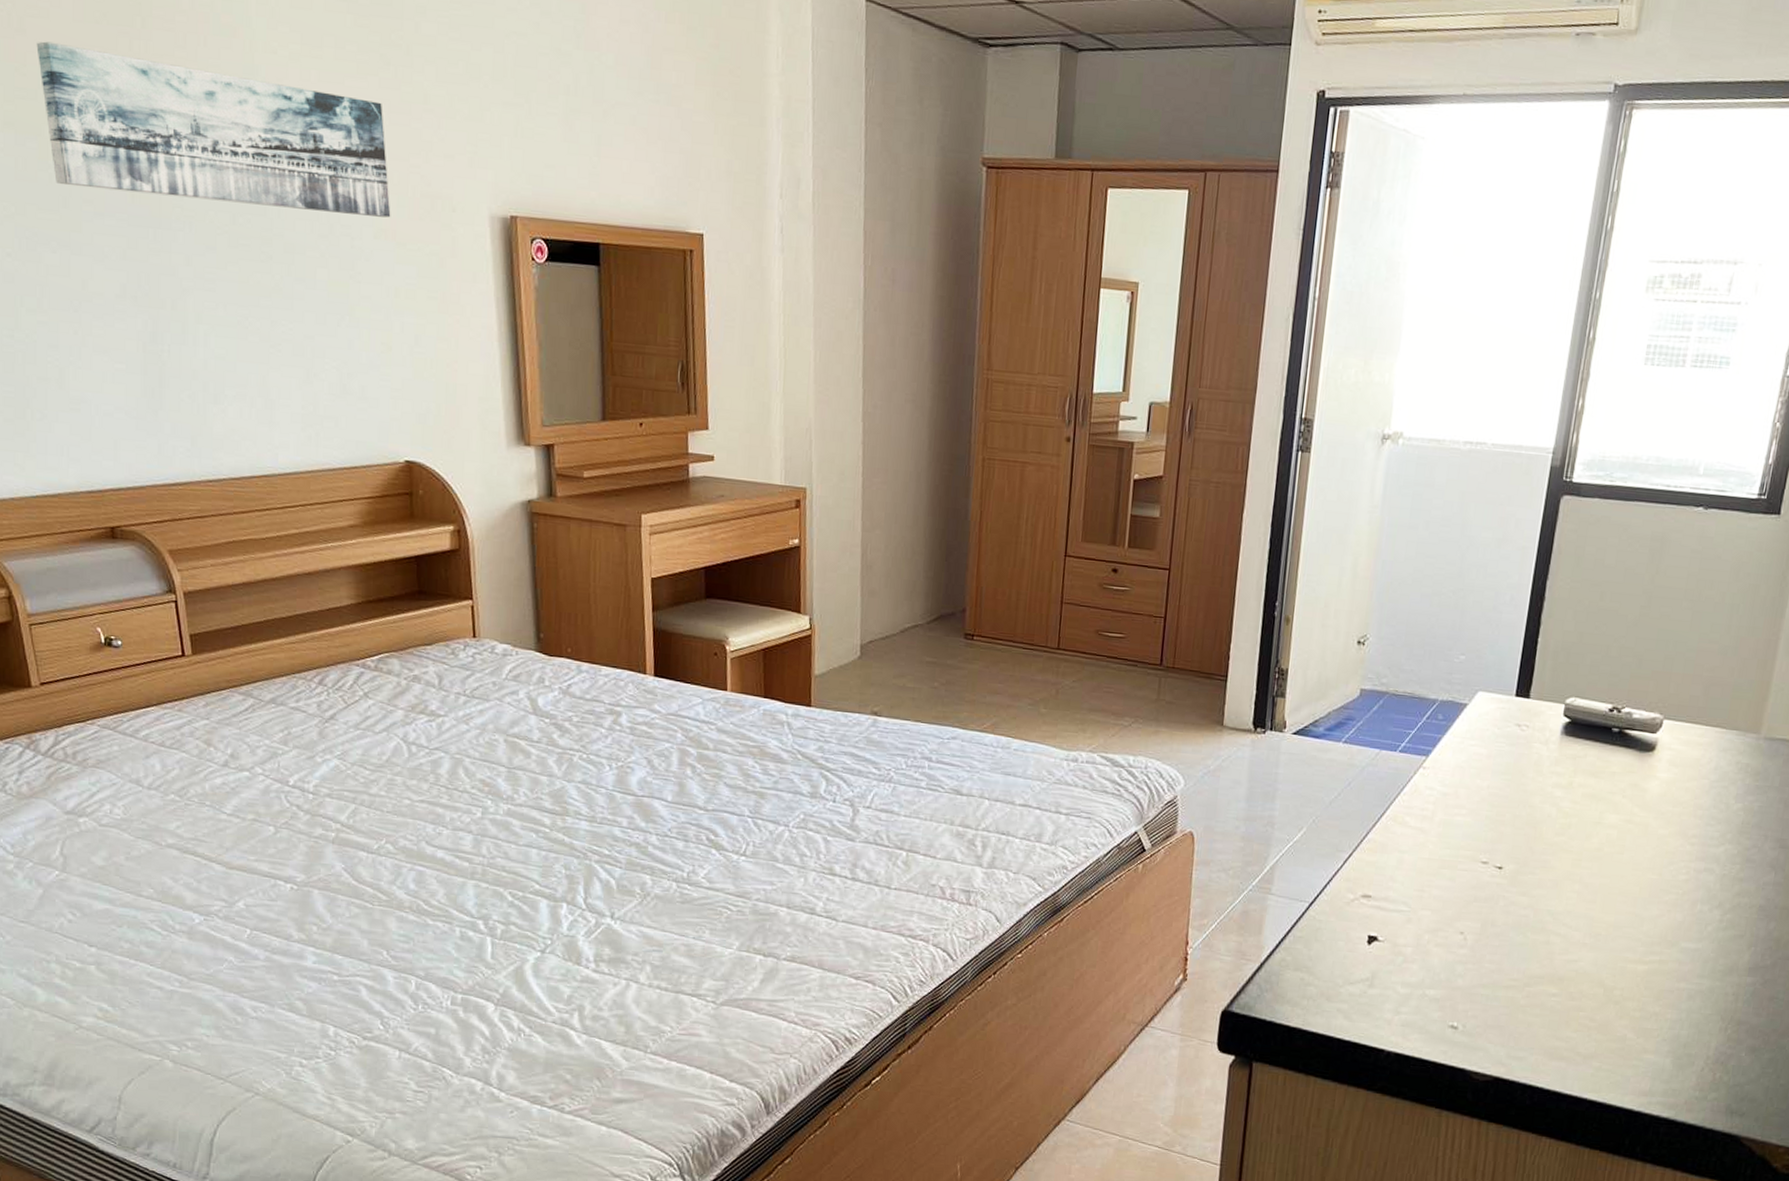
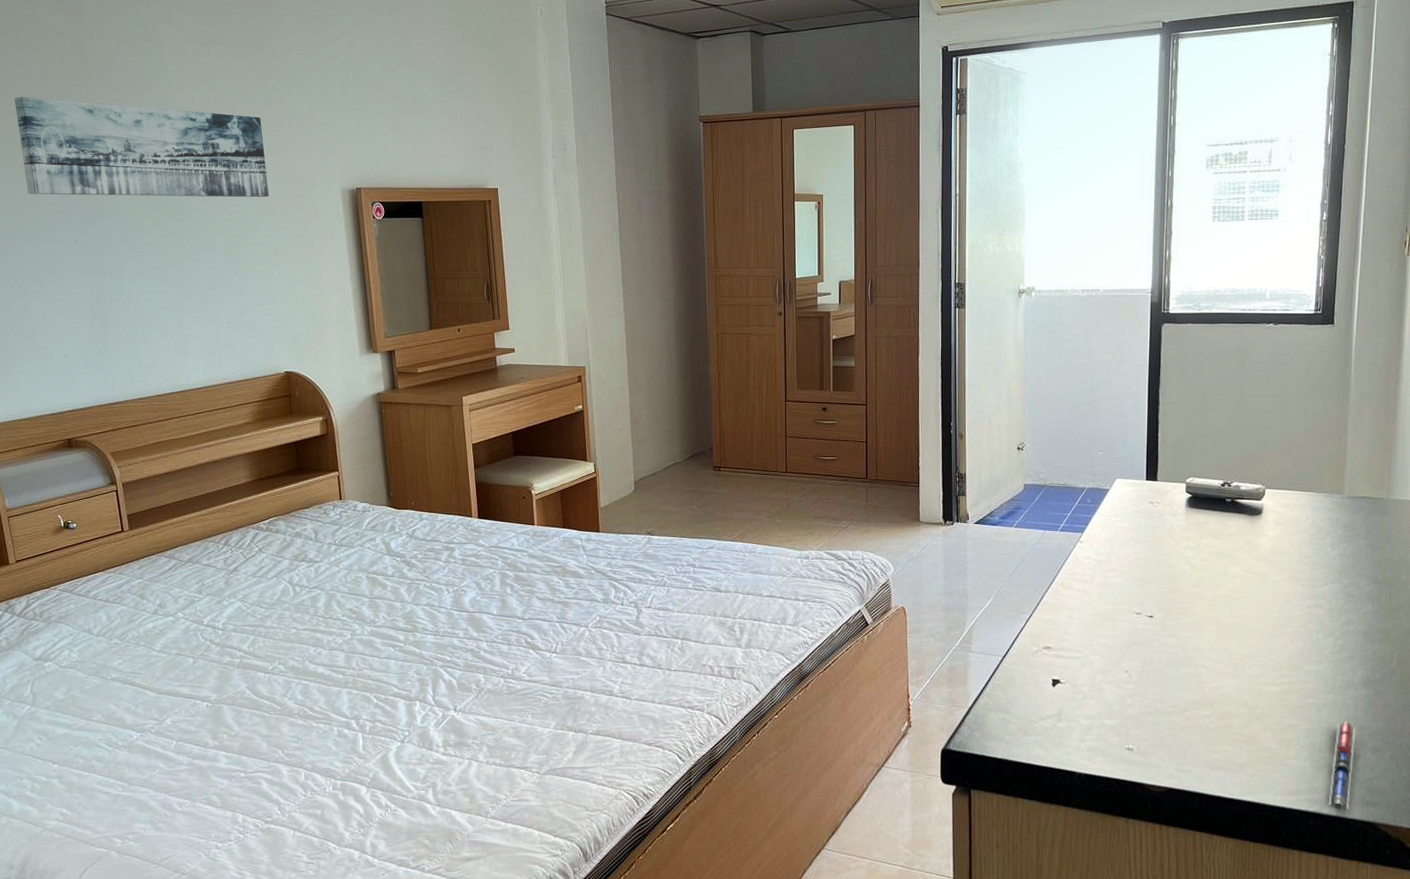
pen: none [1685,1013,1733,1118] -> present [1328,721,1356,809]

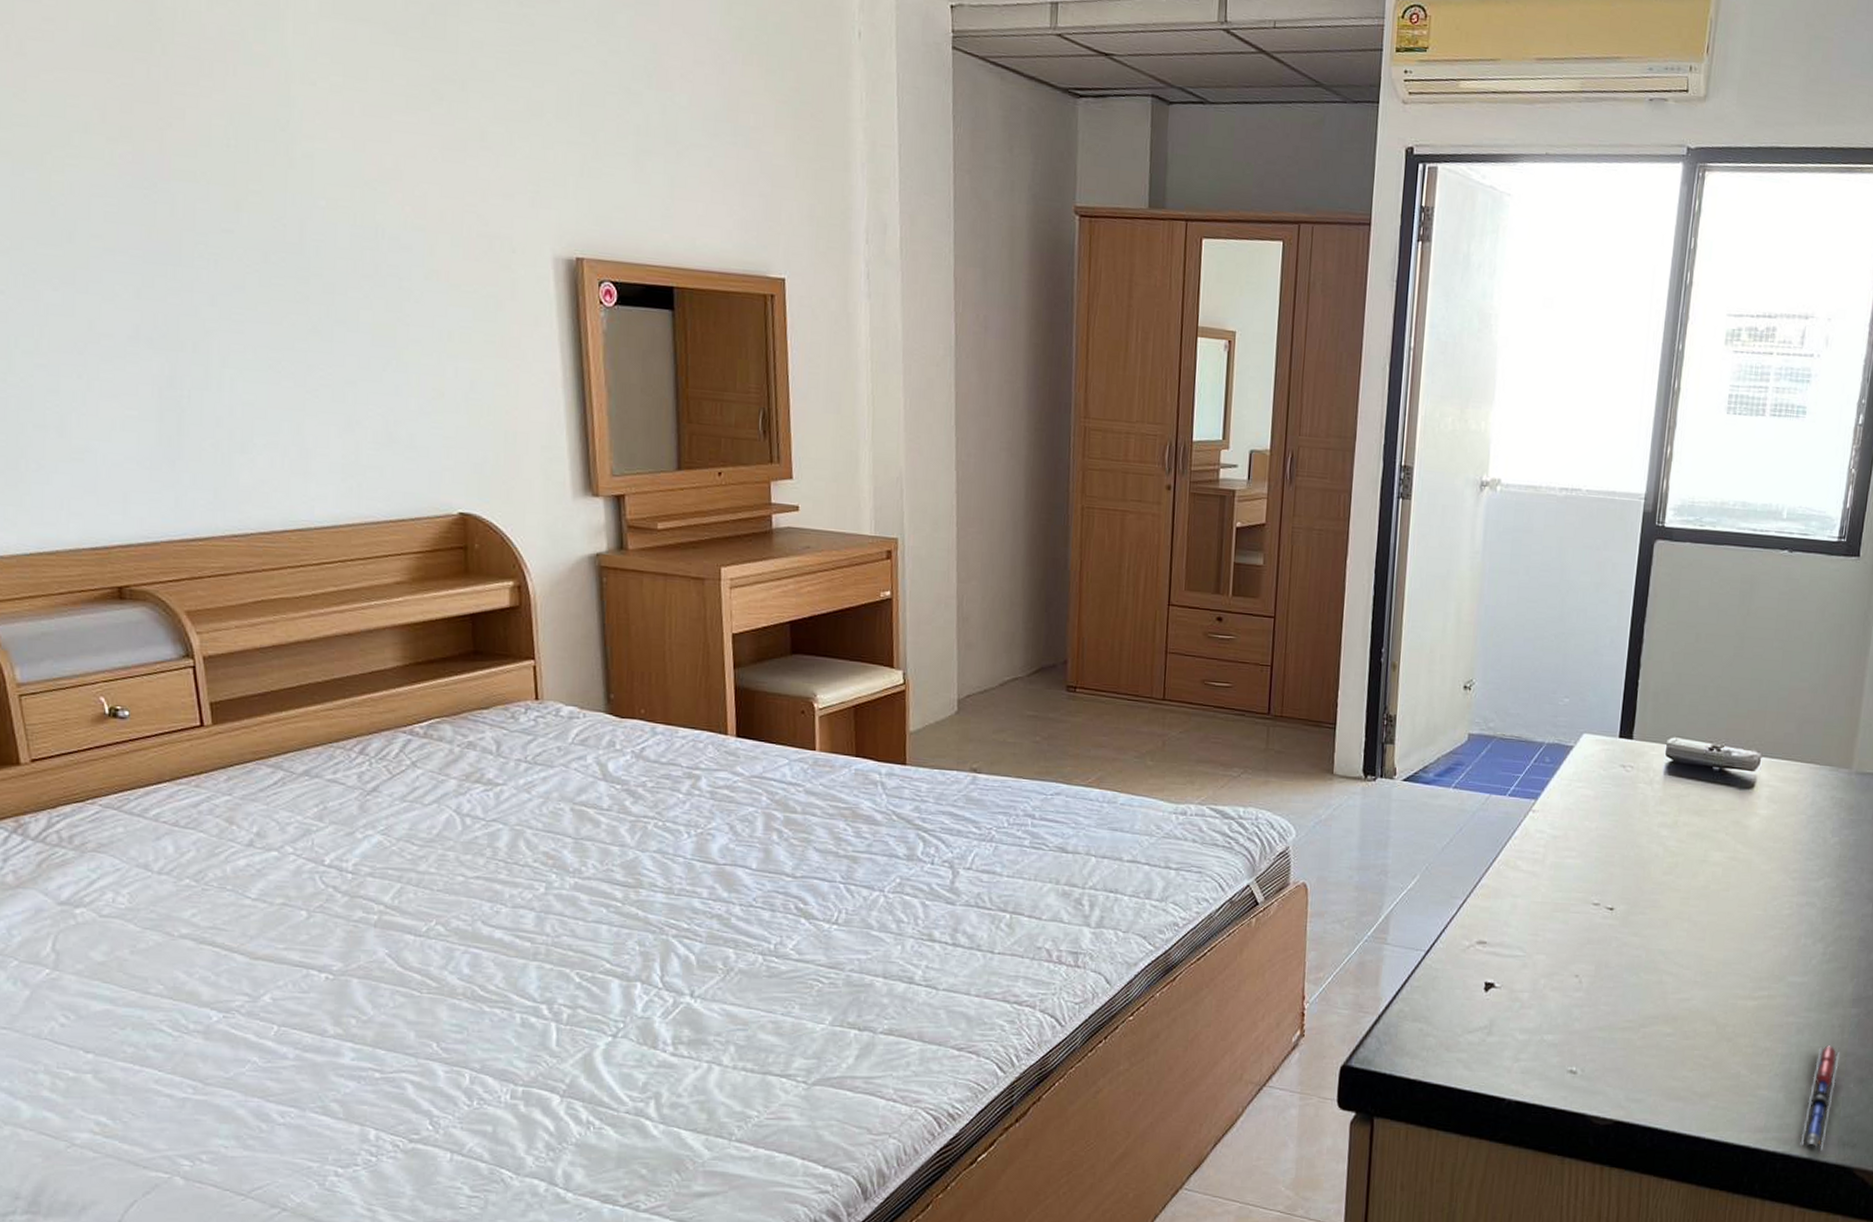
wall art: present [14,96,269,197] -> none [39,66,444,258]

